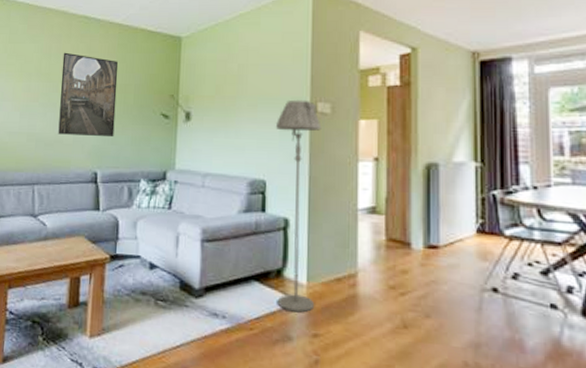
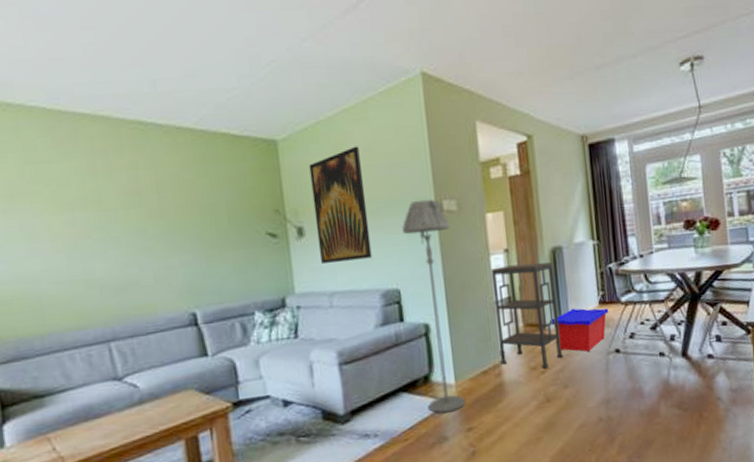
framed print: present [58,52,119,138] -> none [116,170,210,275]
wall art: none [200,47,248,148] -> present [309,146,372,265]
shelving unit: none [357,174,428,291] -> present [491,262,563,369]
storage bin: none [416,231,488,284] -> present [550,308,609,353]

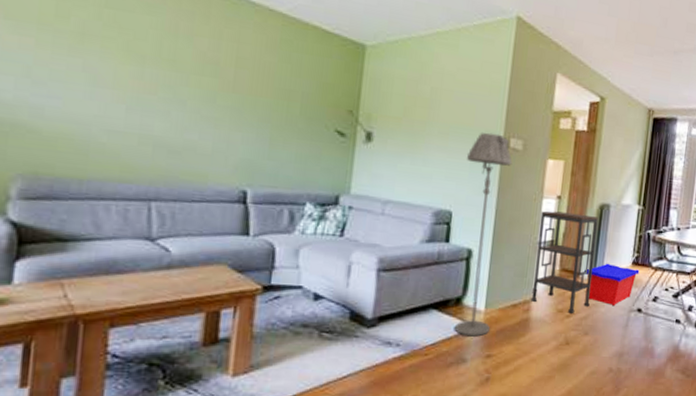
wall art: present [309,146,372,265] -> none [382,69,443,177]

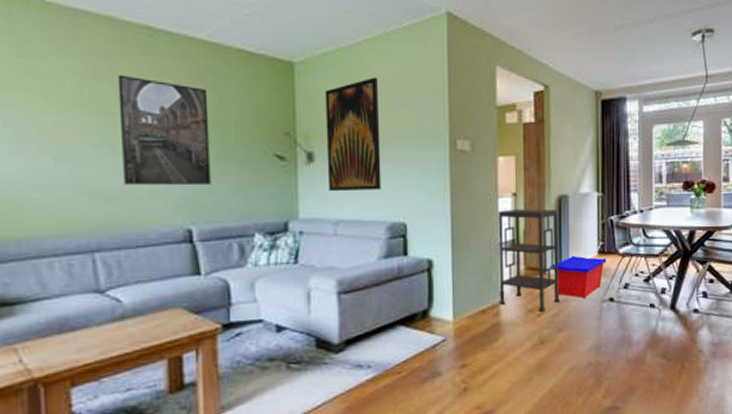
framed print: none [189,36,280,152] -> present [117,74,211,186]
wall art: none [382,69,443,177] -> present [325,77,382,192]
floor lamp: present [454,132,513,337] -> none [415,137,462,349]

